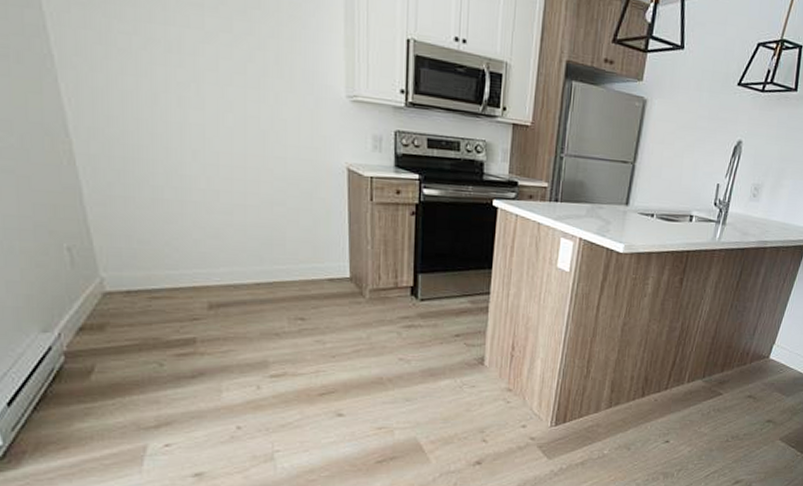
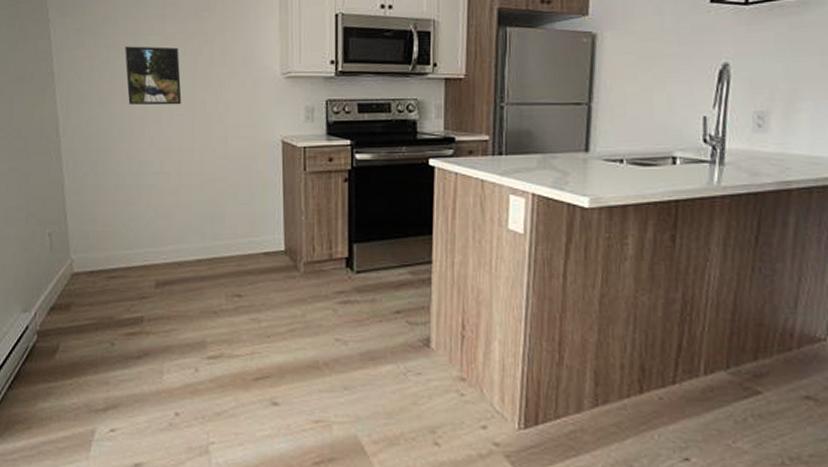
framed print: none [152,36,230,117] -> present [125,46,182,105]

